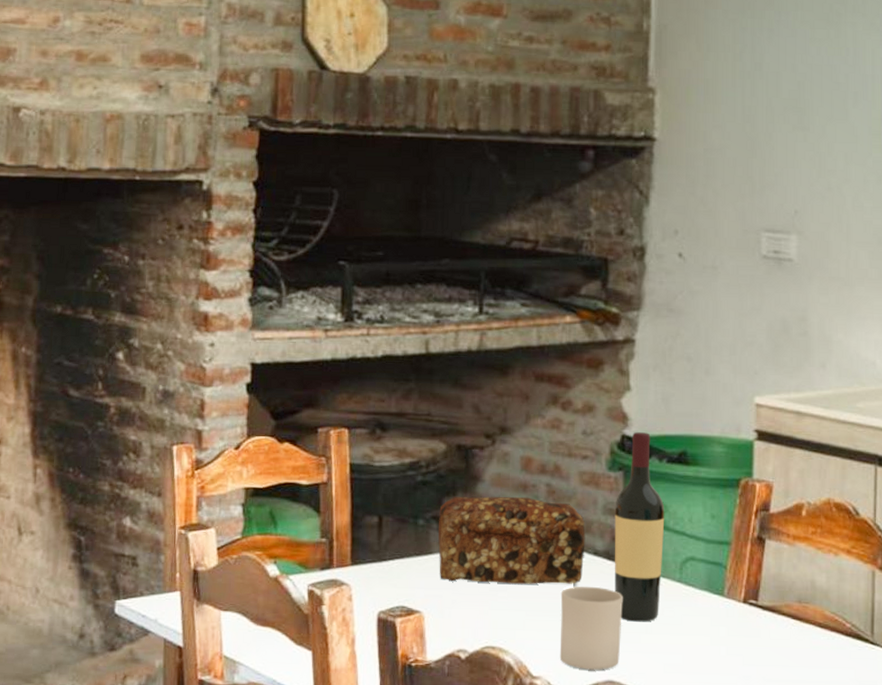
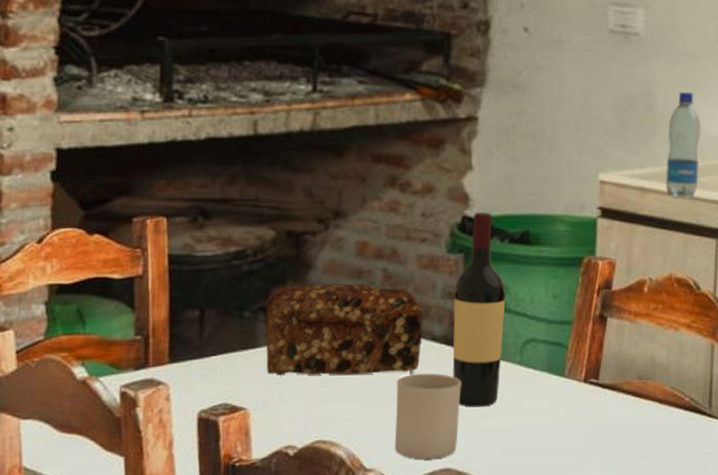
bottle: none [821,316,857,425] -> present [665,91,701,199]

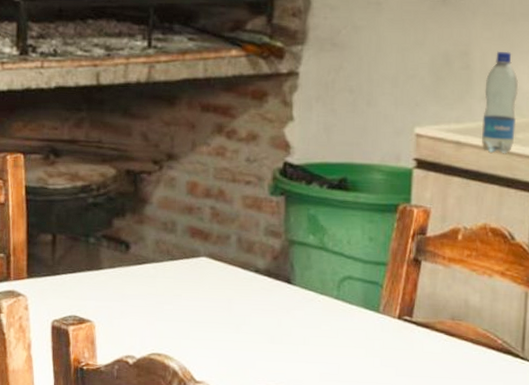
bread loaf: present [265,283,423,375] -> none [108,218,248,299]
cup: present [394,373,461,459] -> none [221,300,282,377]
wine bottle: present [453,213,506,407] -> none [274,160,324,335]

